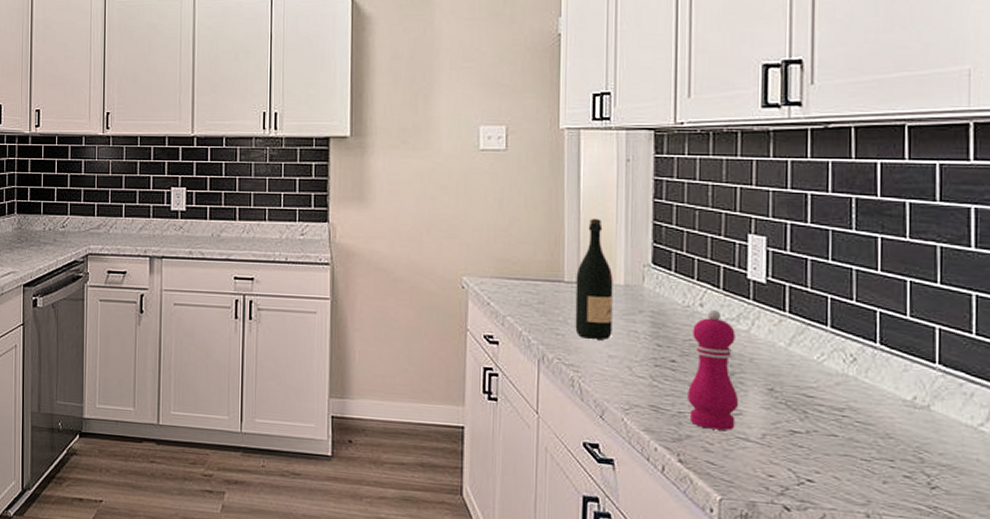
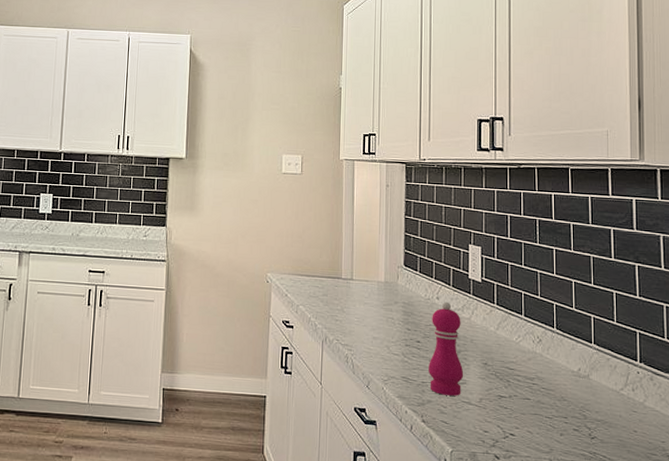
wine bottle: present [575,218,613,340] -> none [349,229,377,325]

